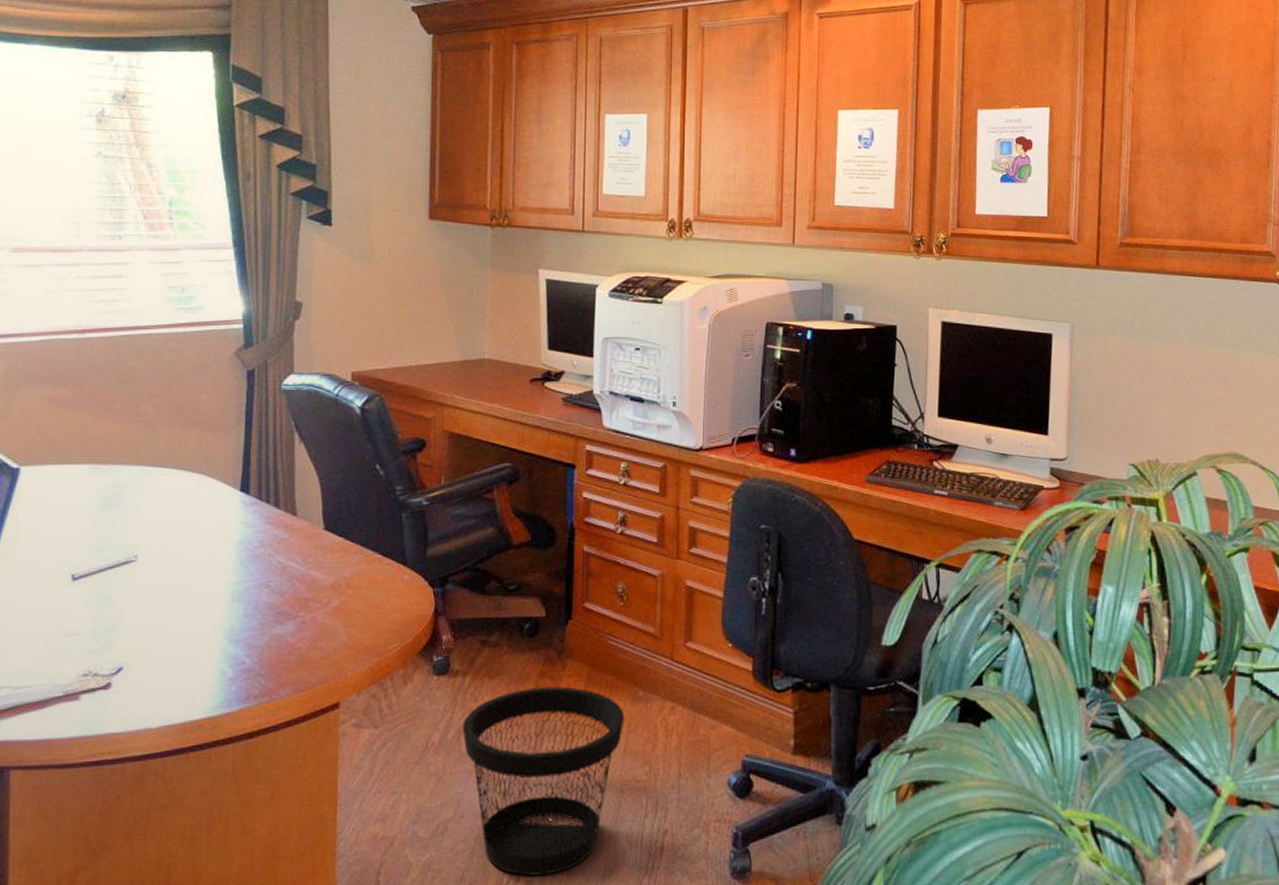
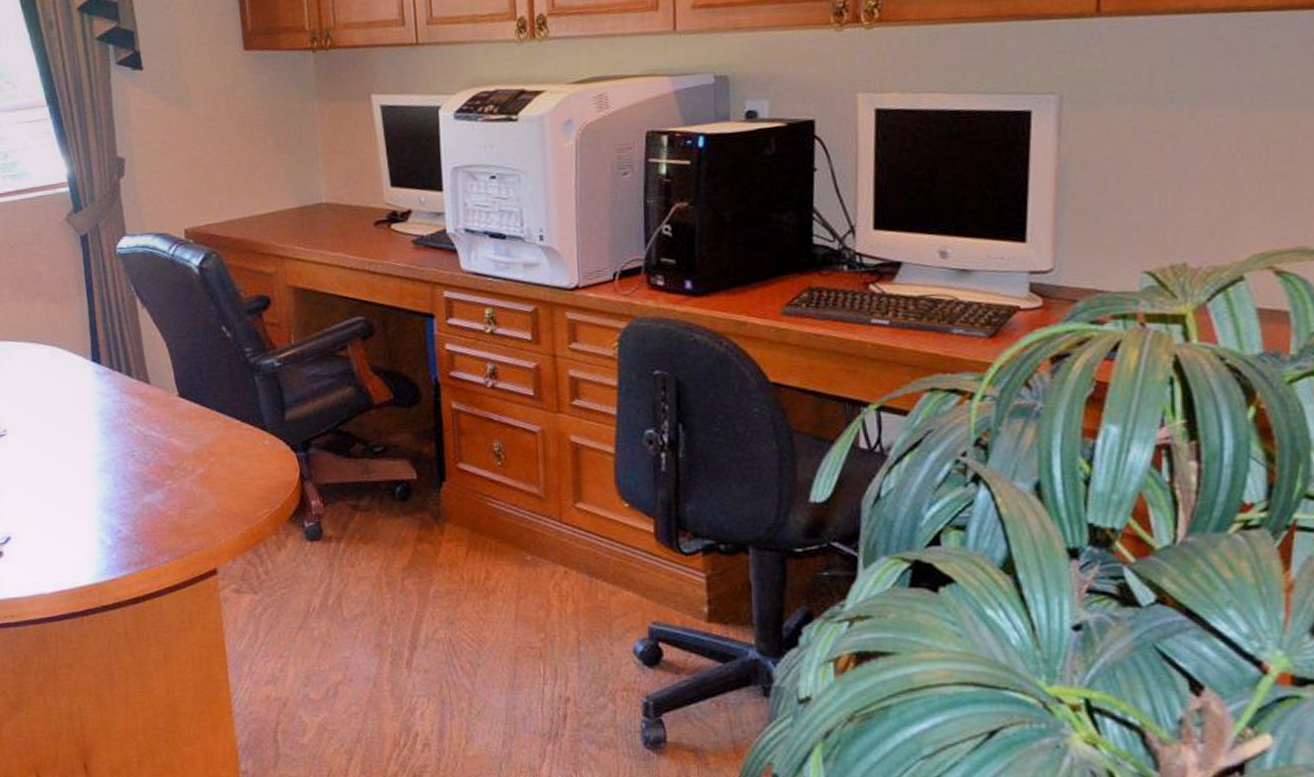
wastebasket: present [463,686,625,876] -> none [342,551,513,739]

